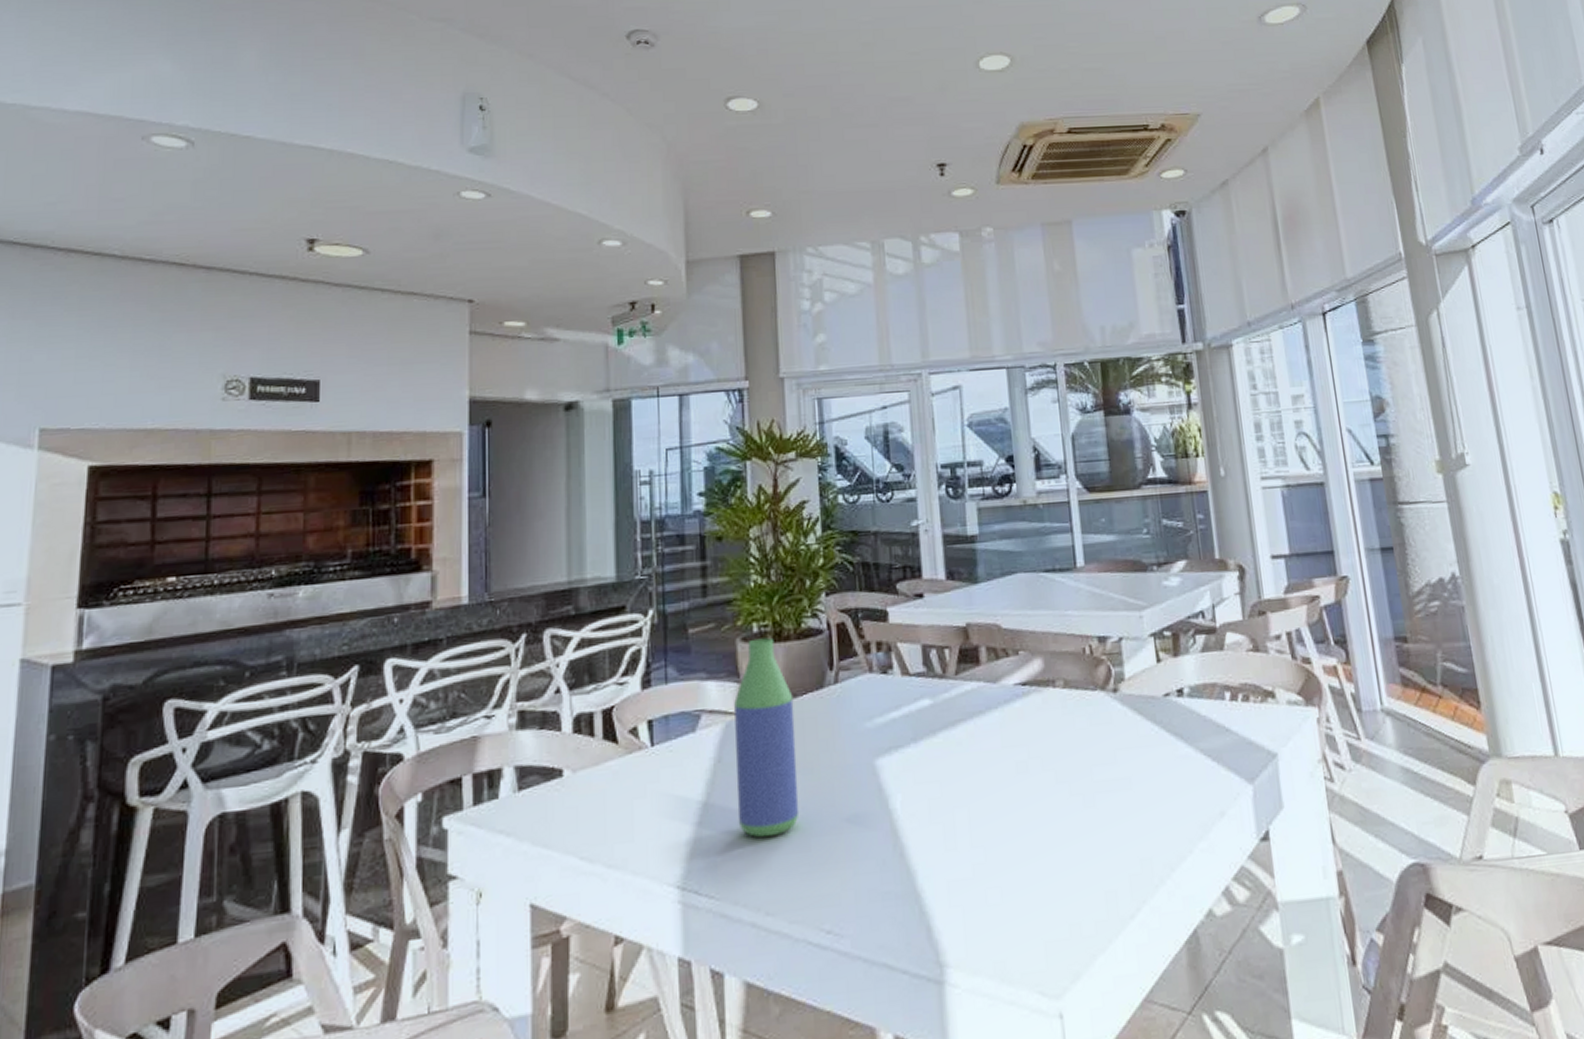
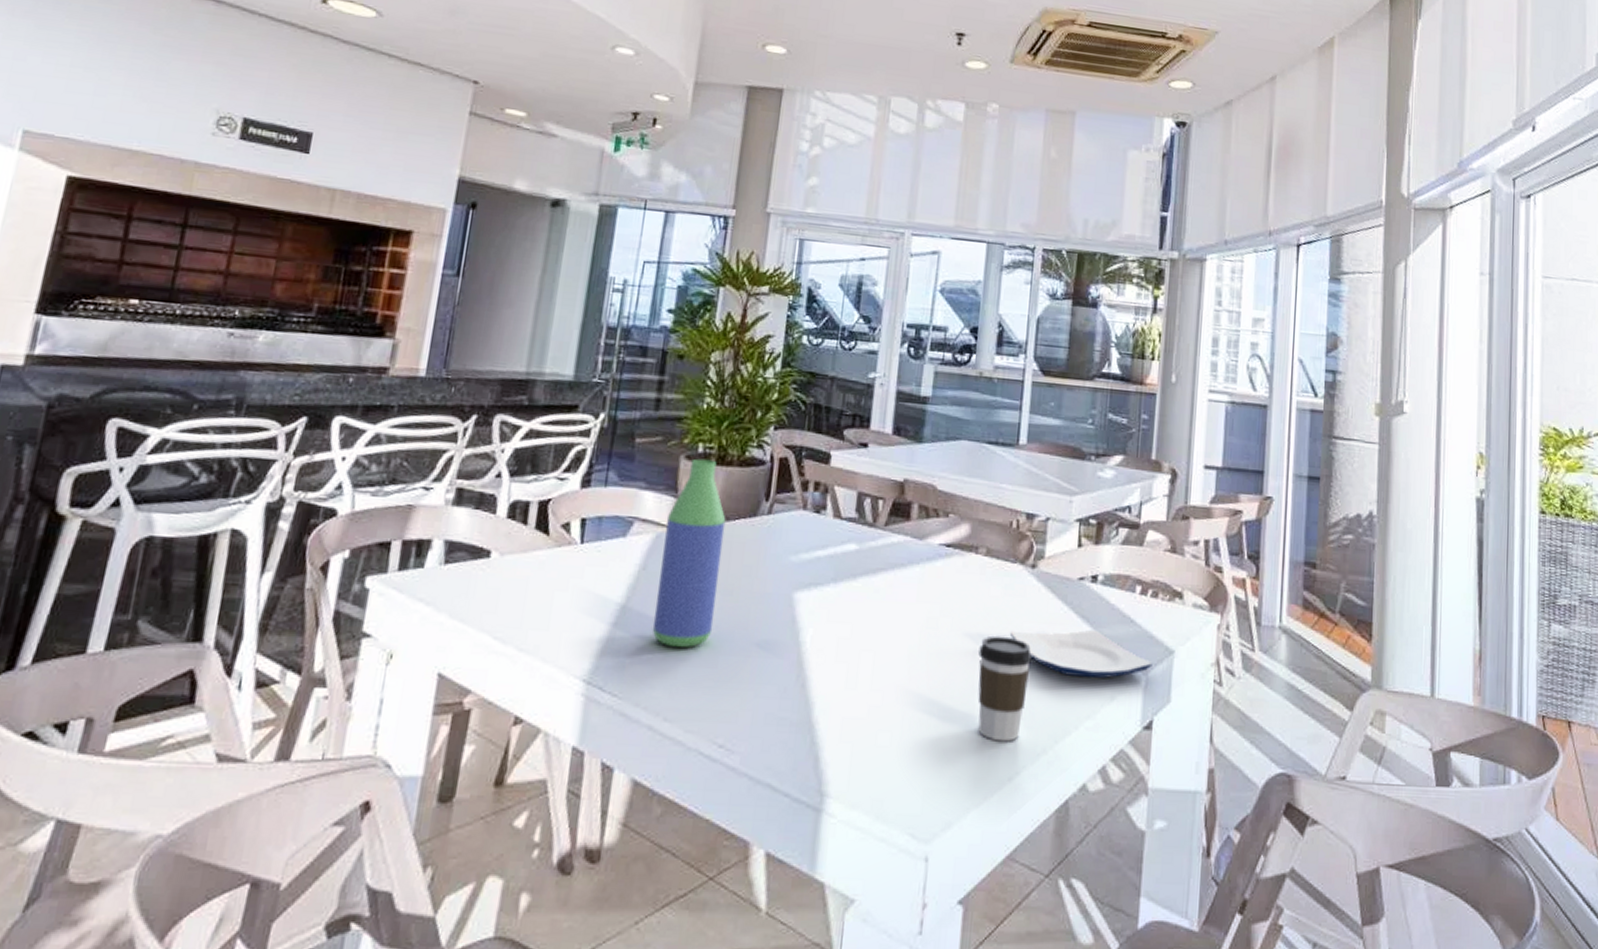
coffee cup: none [1075,767,1133,880] -> present [978,635,1033,742]
plate: none [1104,745,1257,799] -> present [1011,629,1153,679]

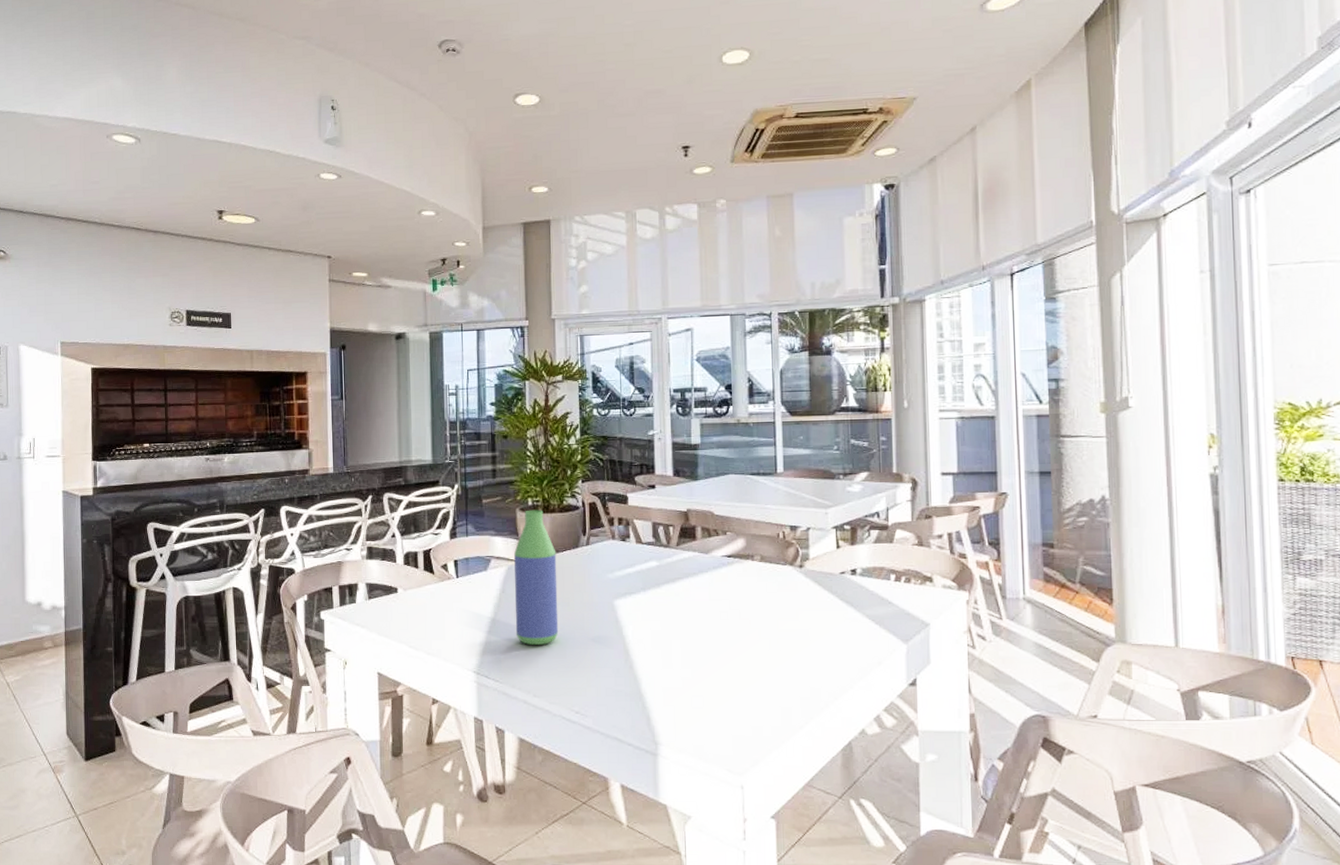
coffee cup: present [978,635,1033,742] -> none [764,621,809,700]
plate: present [1011,629,1153,679] -> none [788,611,911,649]

